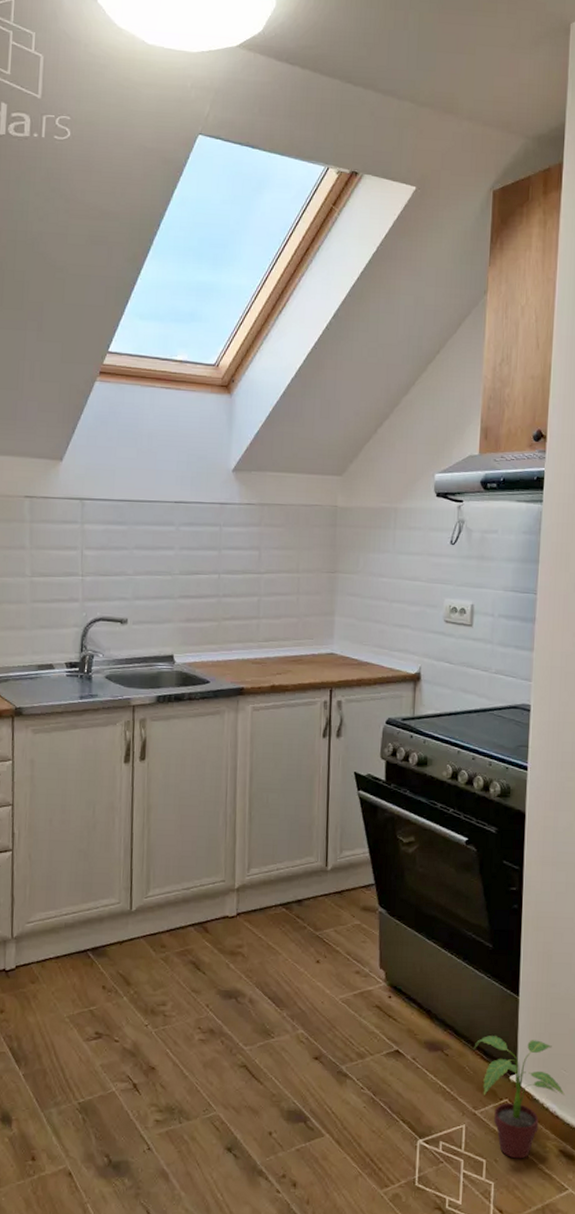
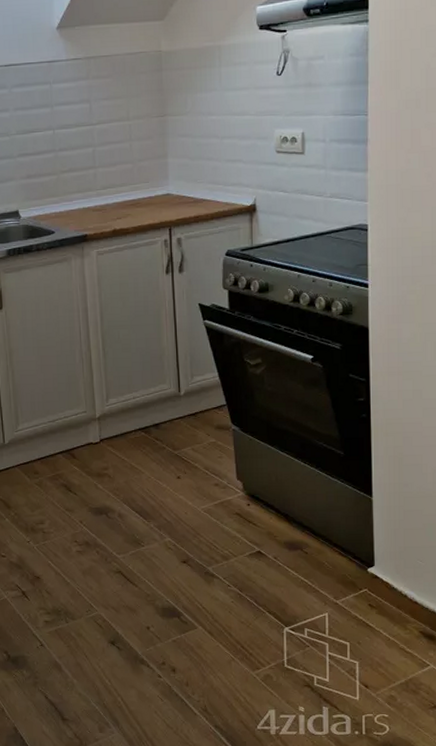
potted plant: present [474,1036,565,1159] -> none [331,534,422,641]

